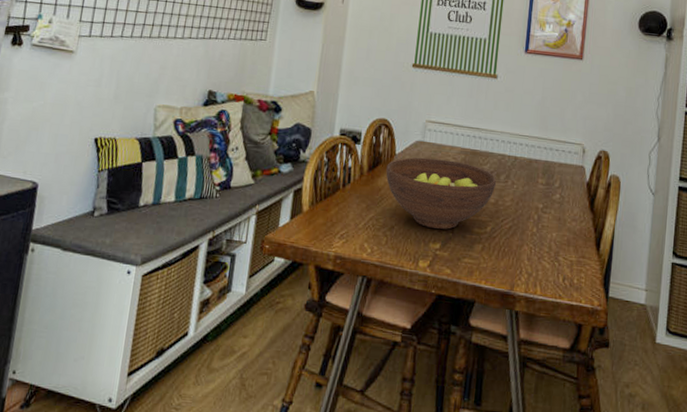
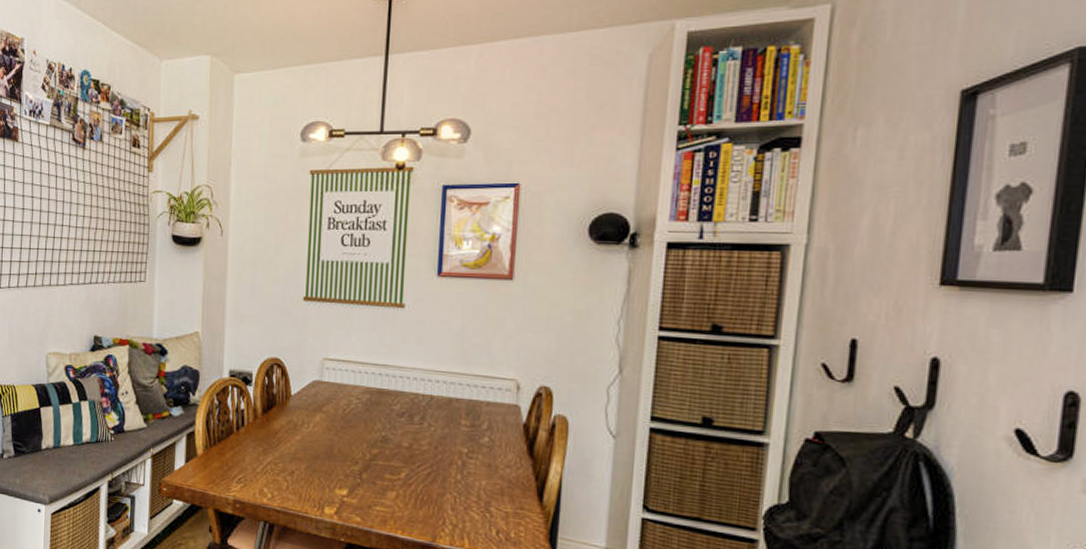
fruit bowl: present [386,157,496,229] -> none [282,398,409,475]

